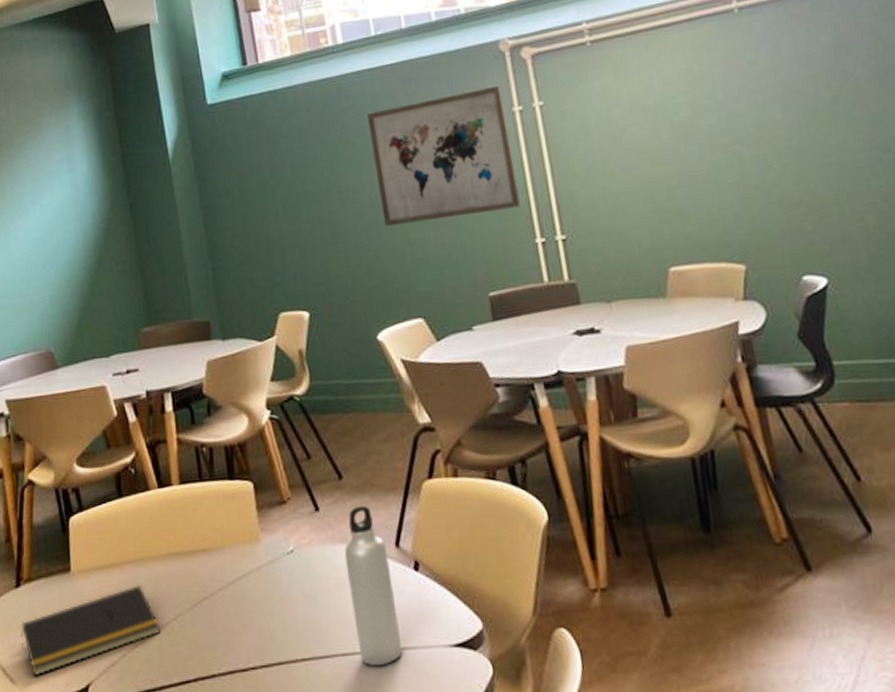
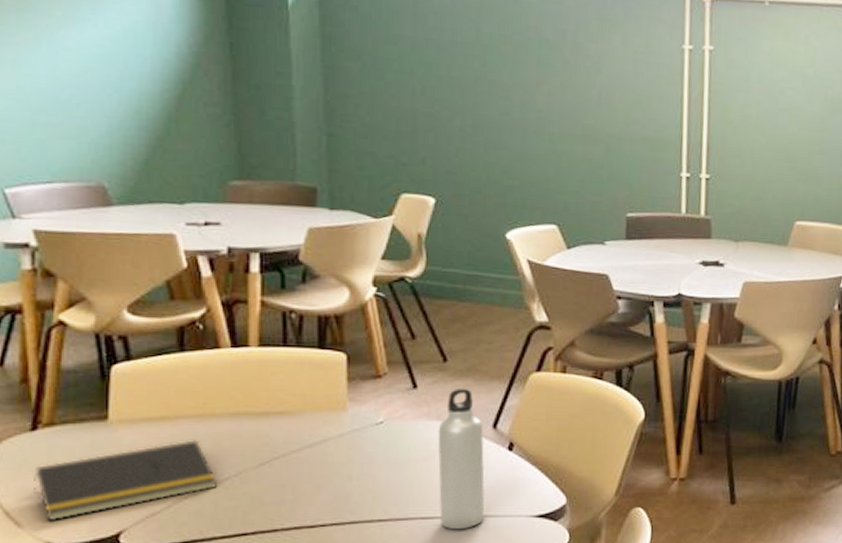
wall art: present [366,85,520,226] -> none [531,12,676,141]

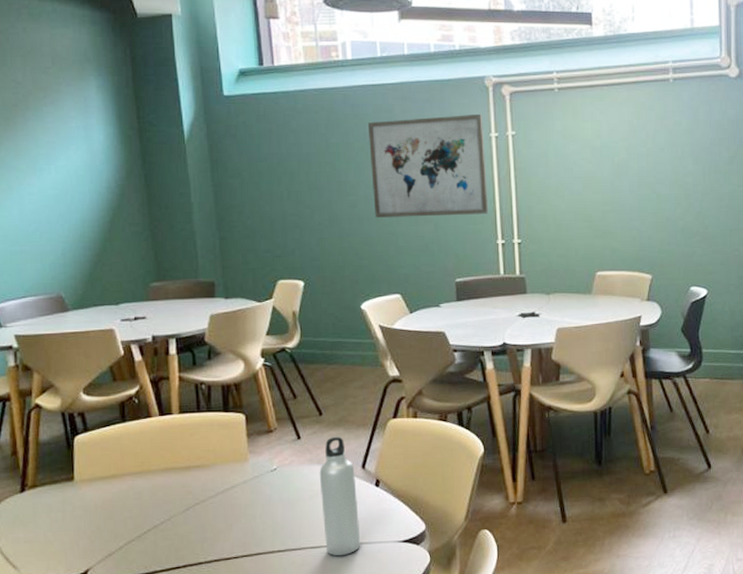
notepad: present [34,440,218,522] -> none [24,493,156,564]
wall art: none [531,12,676,141] -> present [367,113,488,218]

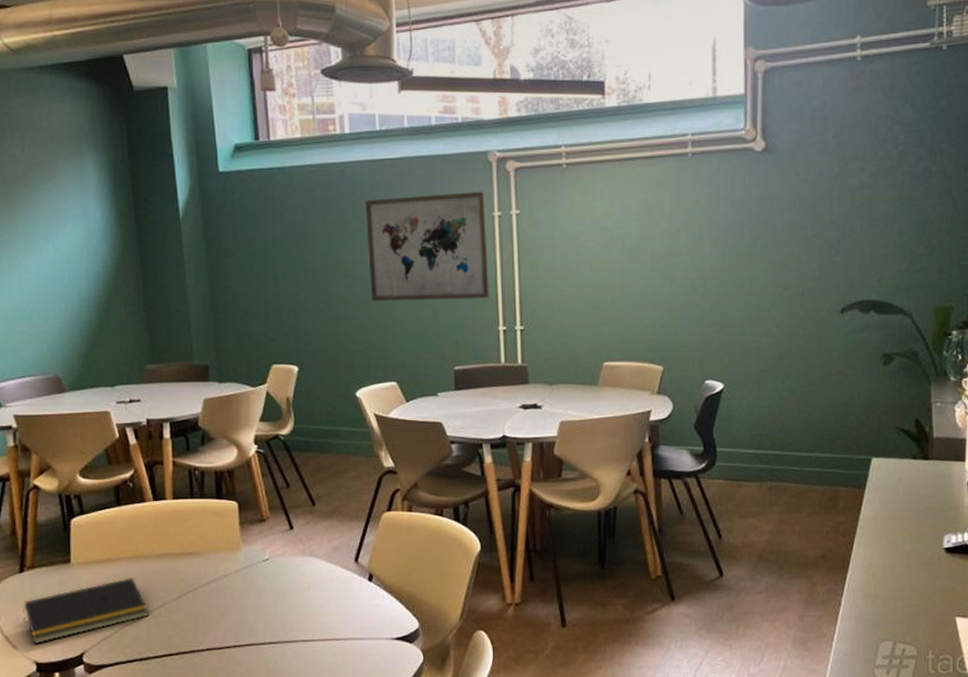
notepad: none [24,493,156,564] -> present [23,578,150,645]
water bottle: present [319,436,361,556] -> none [311,527,353,651]

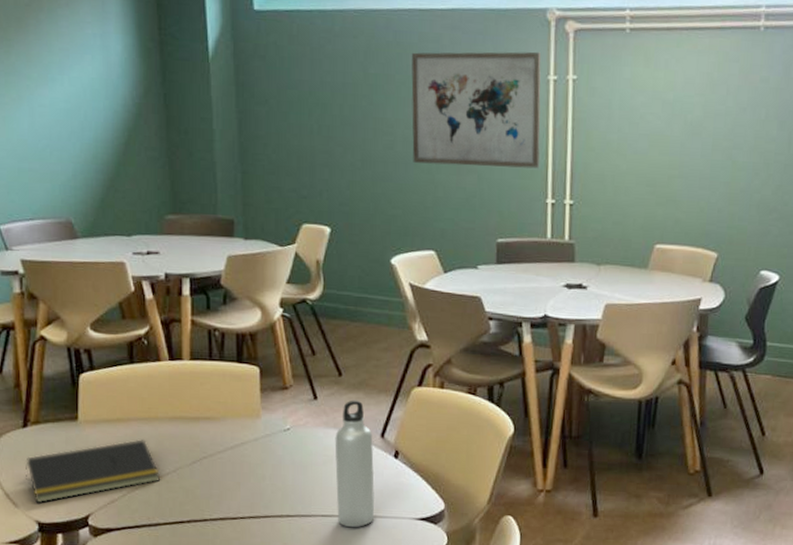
water bottle: none [311,527,353,651] -> present [335,400,375,528]

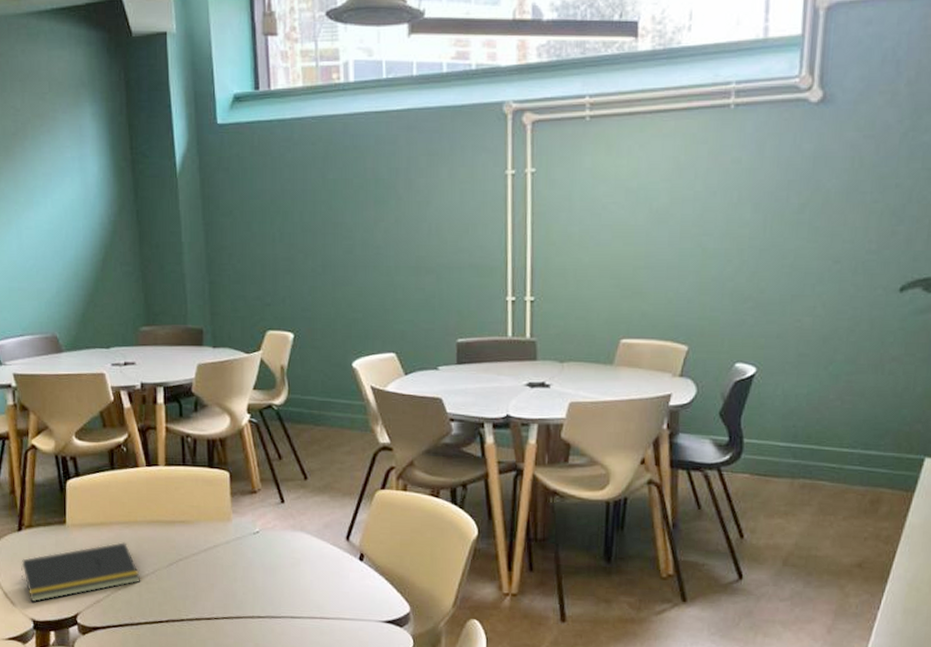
water bottle: present [335,400,375,528] -> none [302,503,342,630]
wall art: present [411,51,542,169] -> none [368,146,499,266]

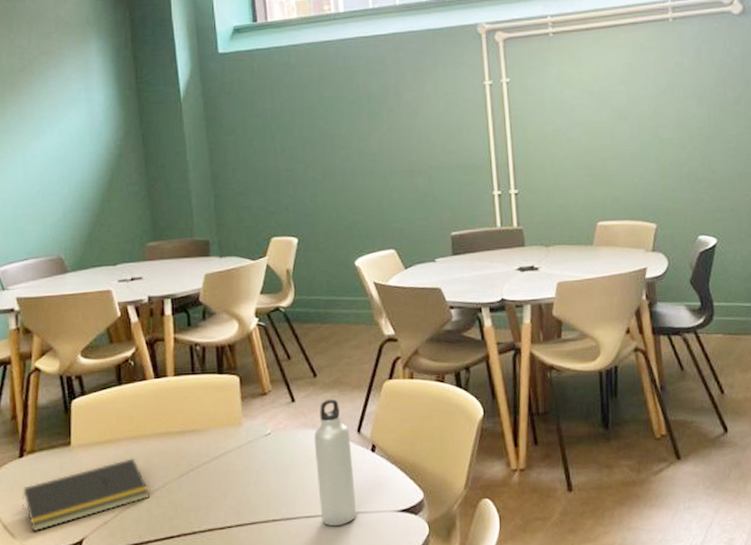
water bottle: none [302,503,342,630] -> present [314,398,357,527]

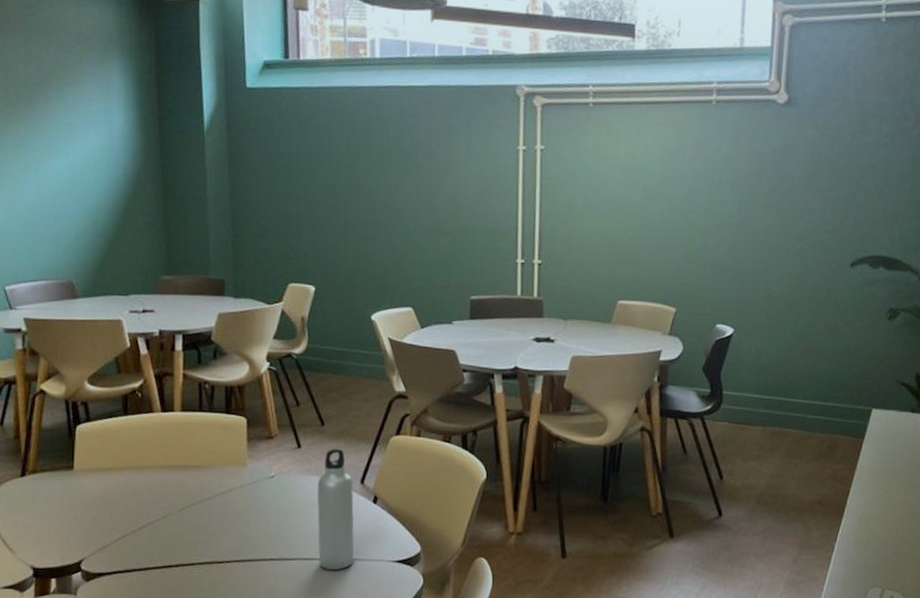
notepad: present [22,458,151,532] -> none [22,487,151,550]

